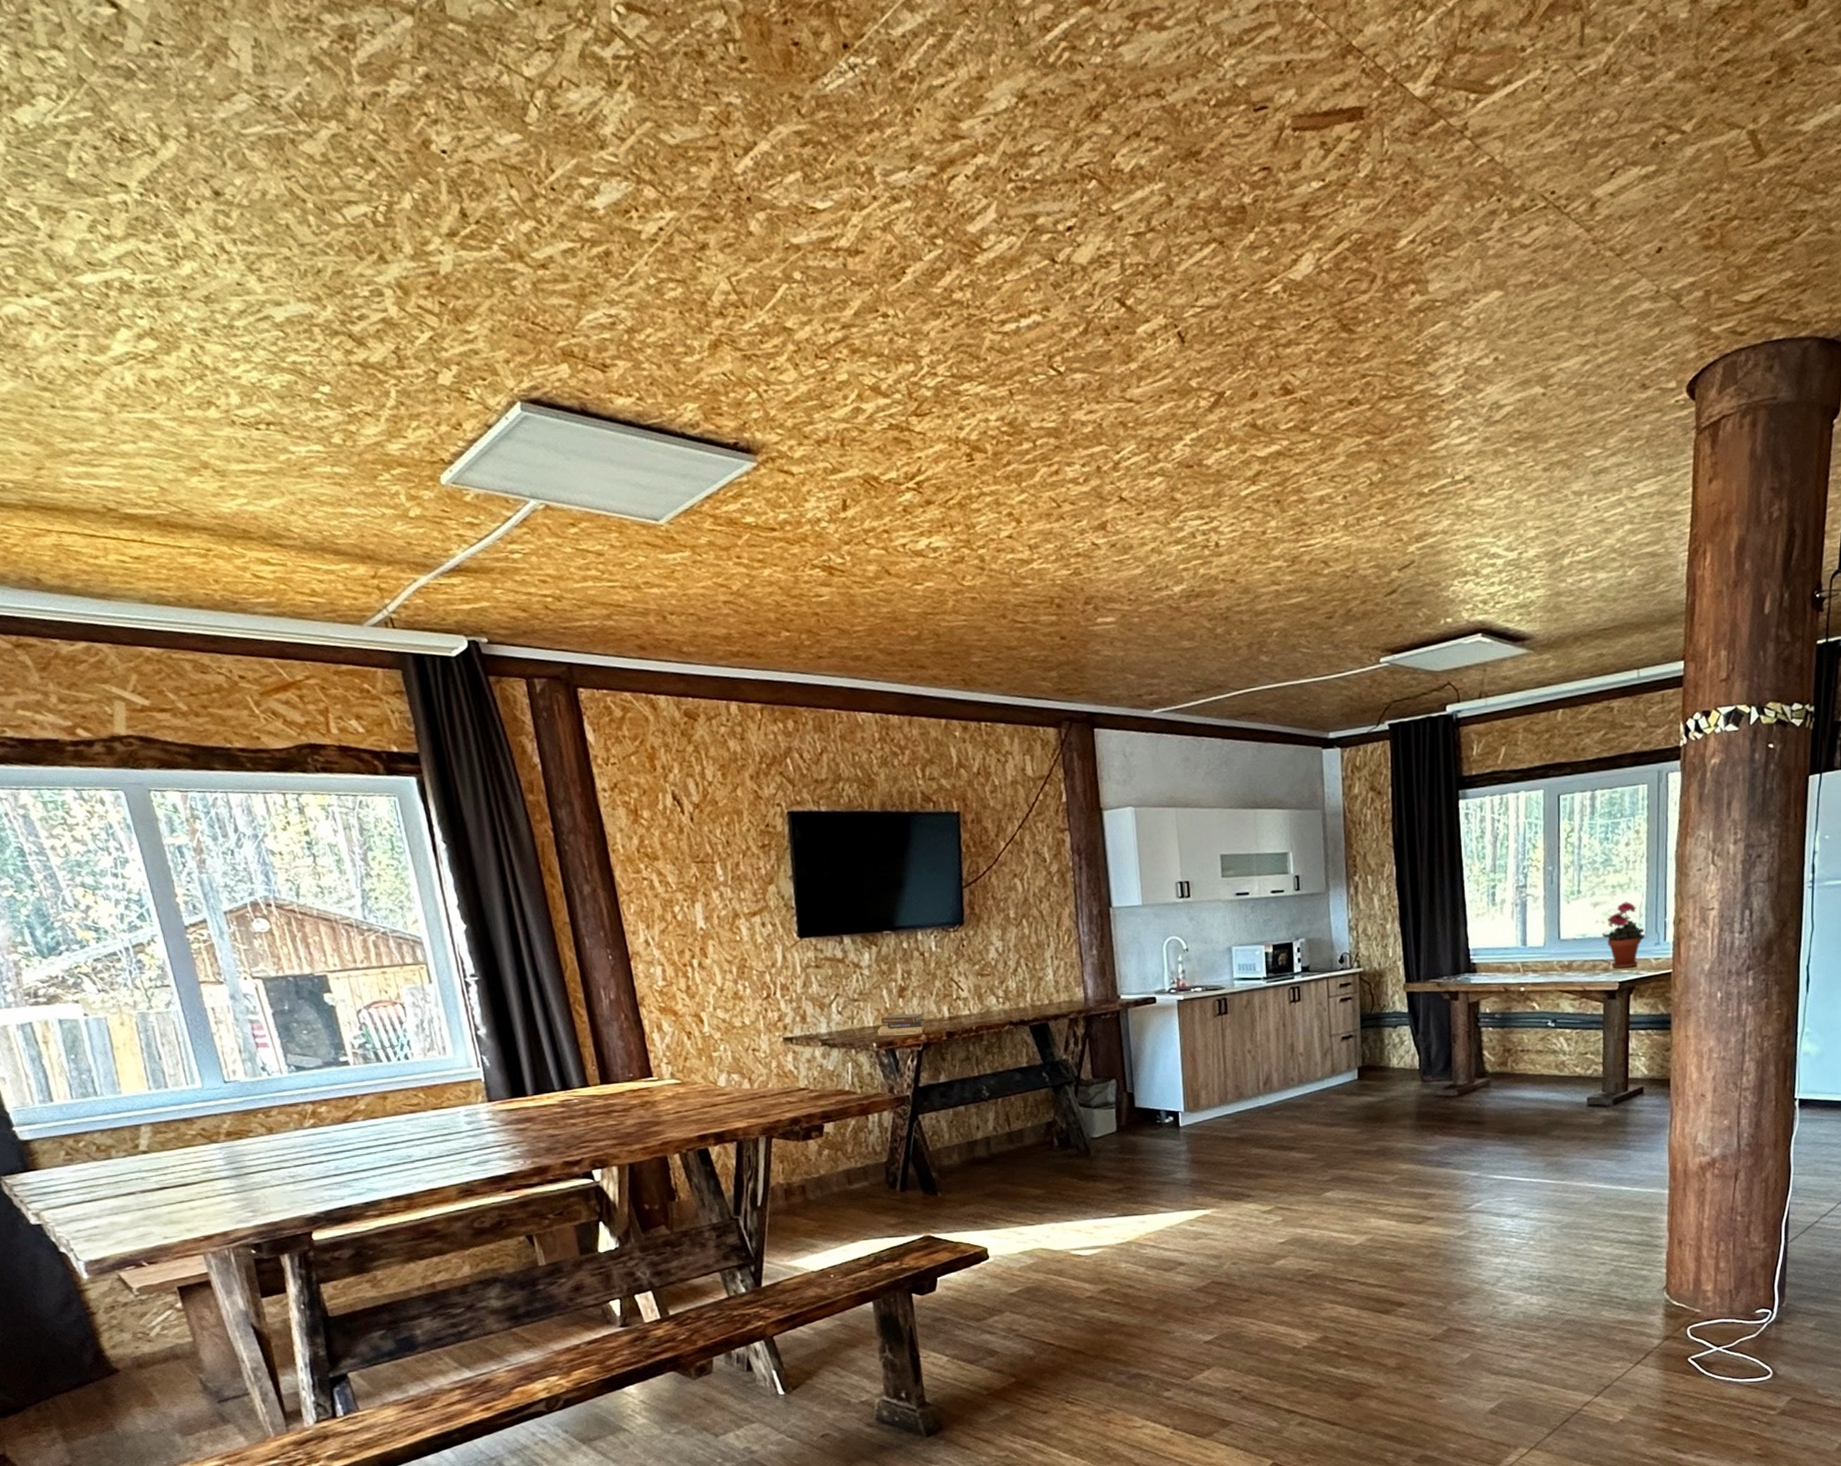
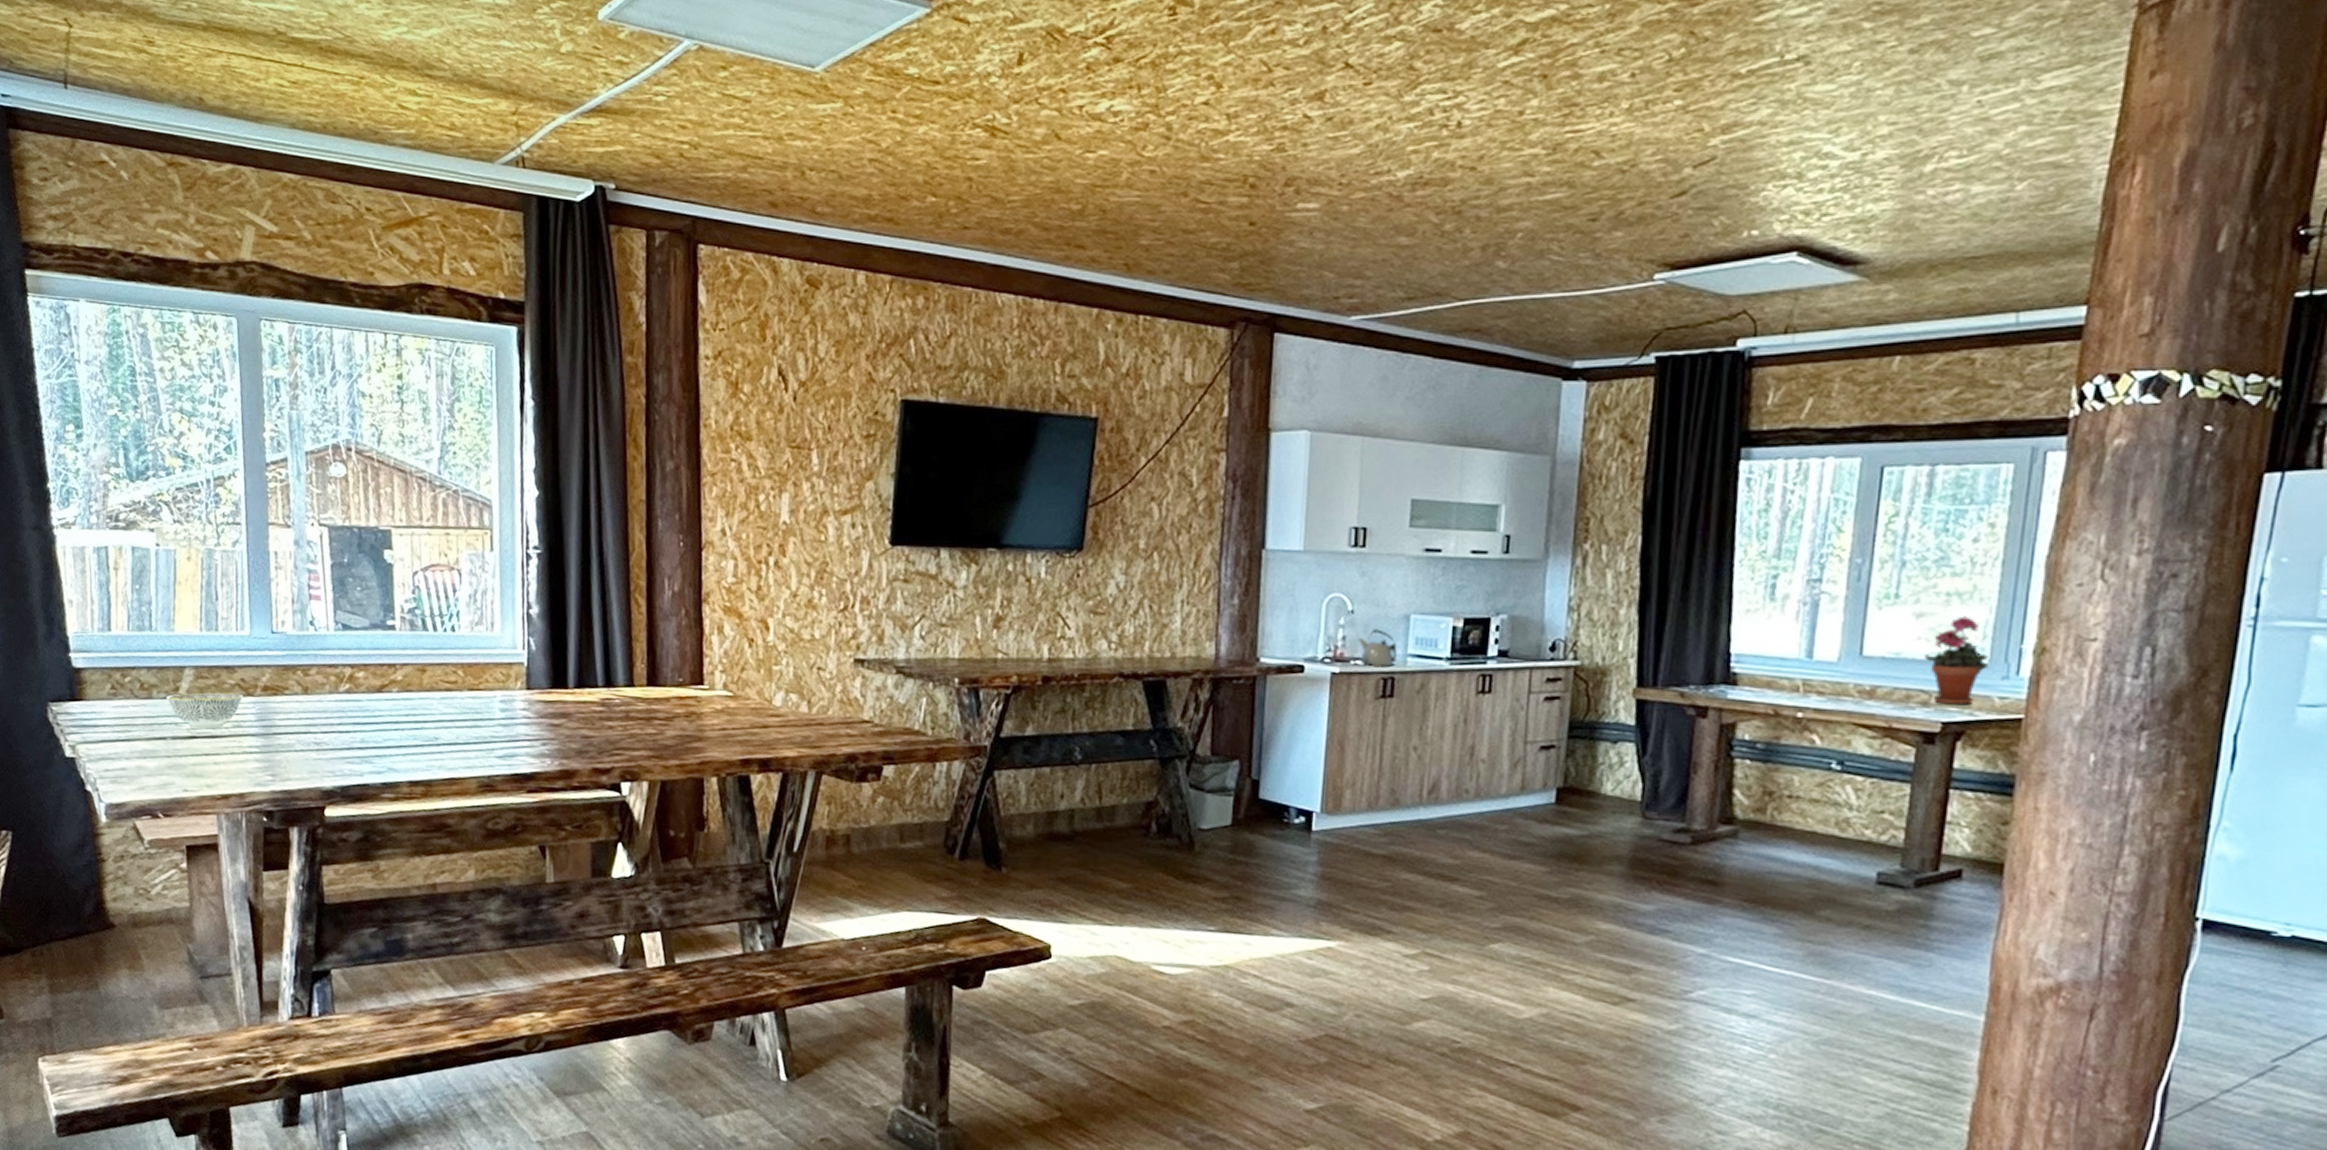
bowl: none [127,1142,208,1180] -> present [166,692,244,729]
books: present [877,1013,925,1038] -> none [961,647,1019,676]
kettle: none [1195,961,1226,992] -> present [1358,629,1397,668]

